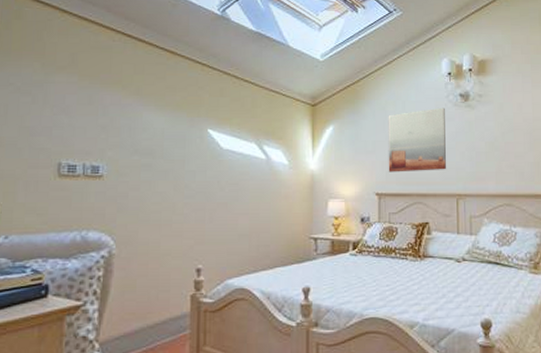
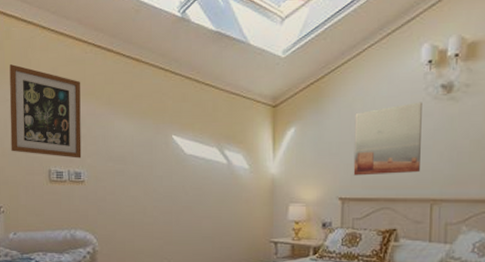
wall art: none [10,46,105,151] -> present [9,64,82,158]

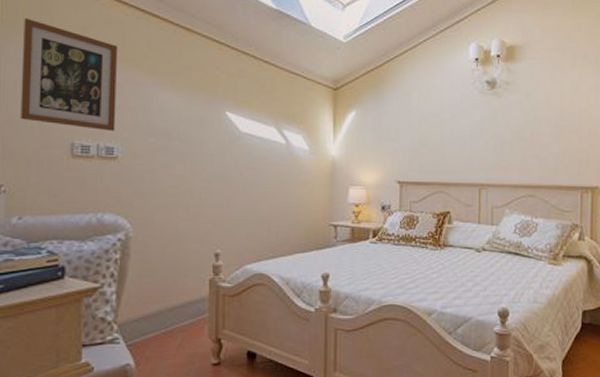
wall art: present [353,102,422,176] -> none [411,94,471,161]

